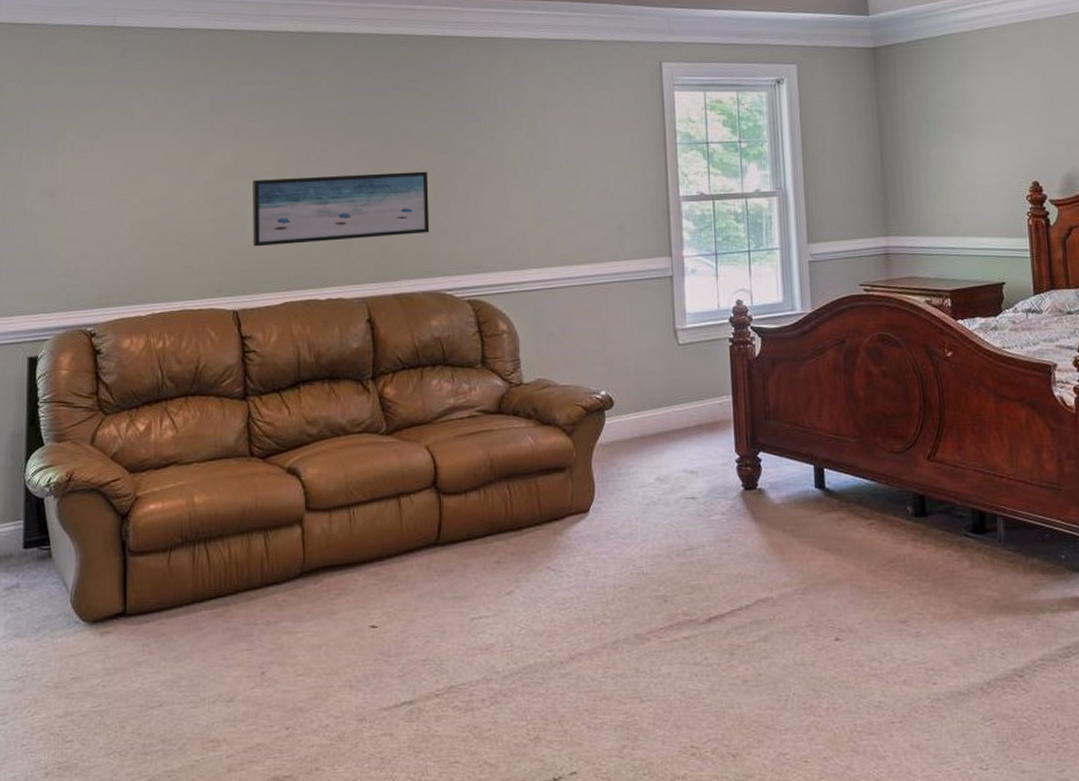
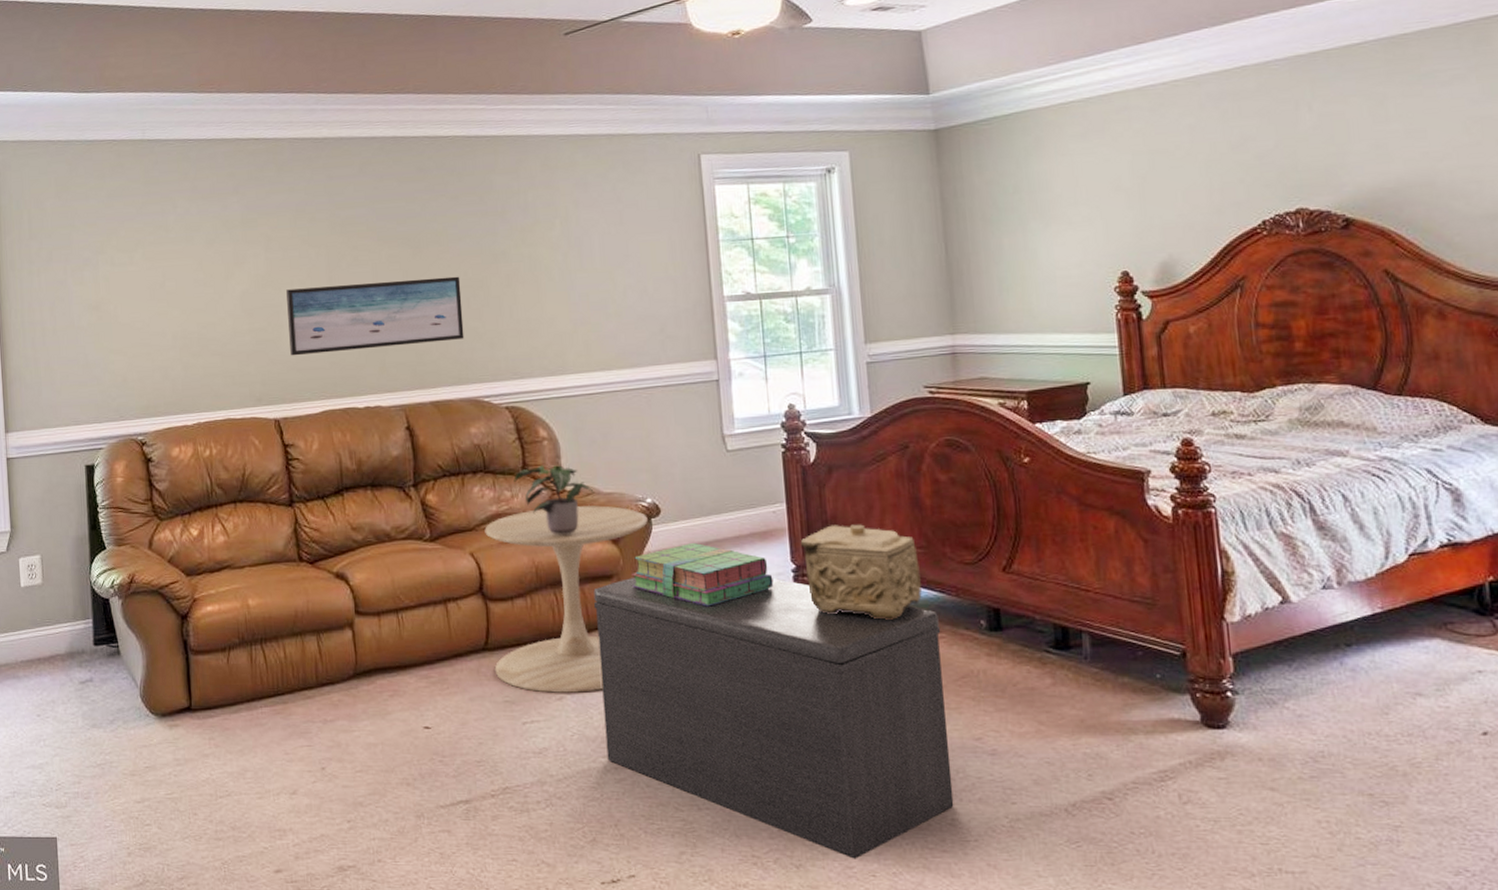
side table: none [441,397,601,588] -> present [484,505,648,694]
potted plant: none [472,357,551,427] -> present [514,464,594,534]
bench: none [545,469,881,746] -> present [593,577,954,859]
stack of books: none [584,435,719,497] -> present [631,543,774,607]
decorative box: none [744,415,855,508] -> present [800,524,922,620]

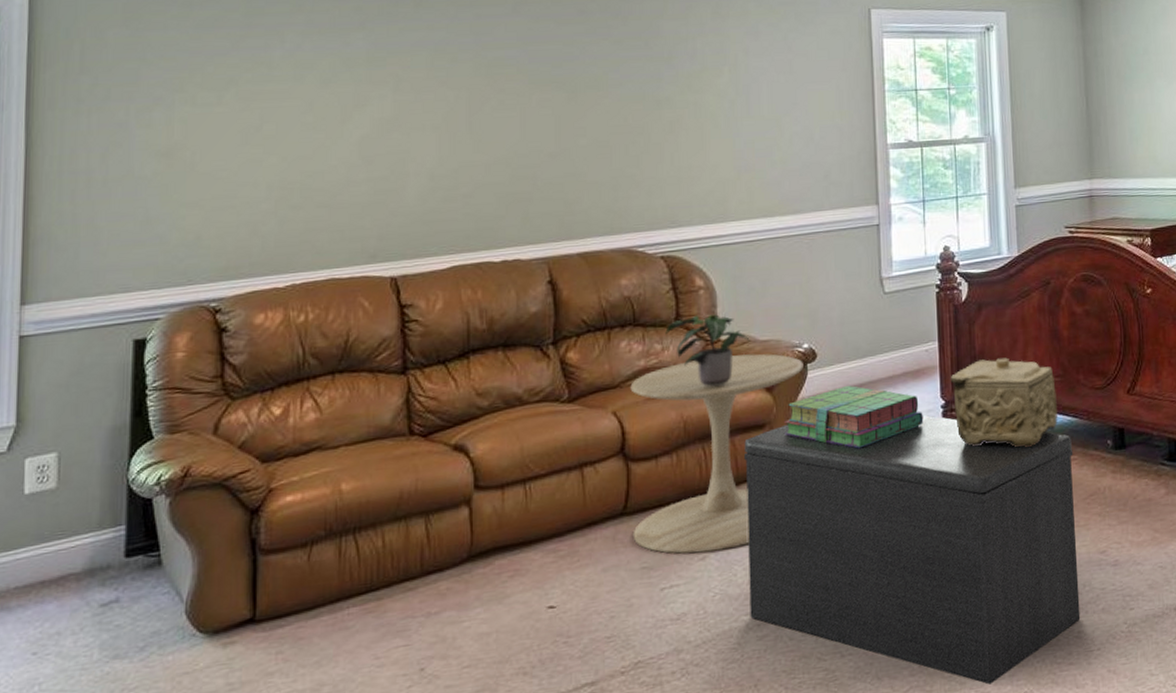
wall art: present [286,276,465,356] -> none [416,122,620,207]

